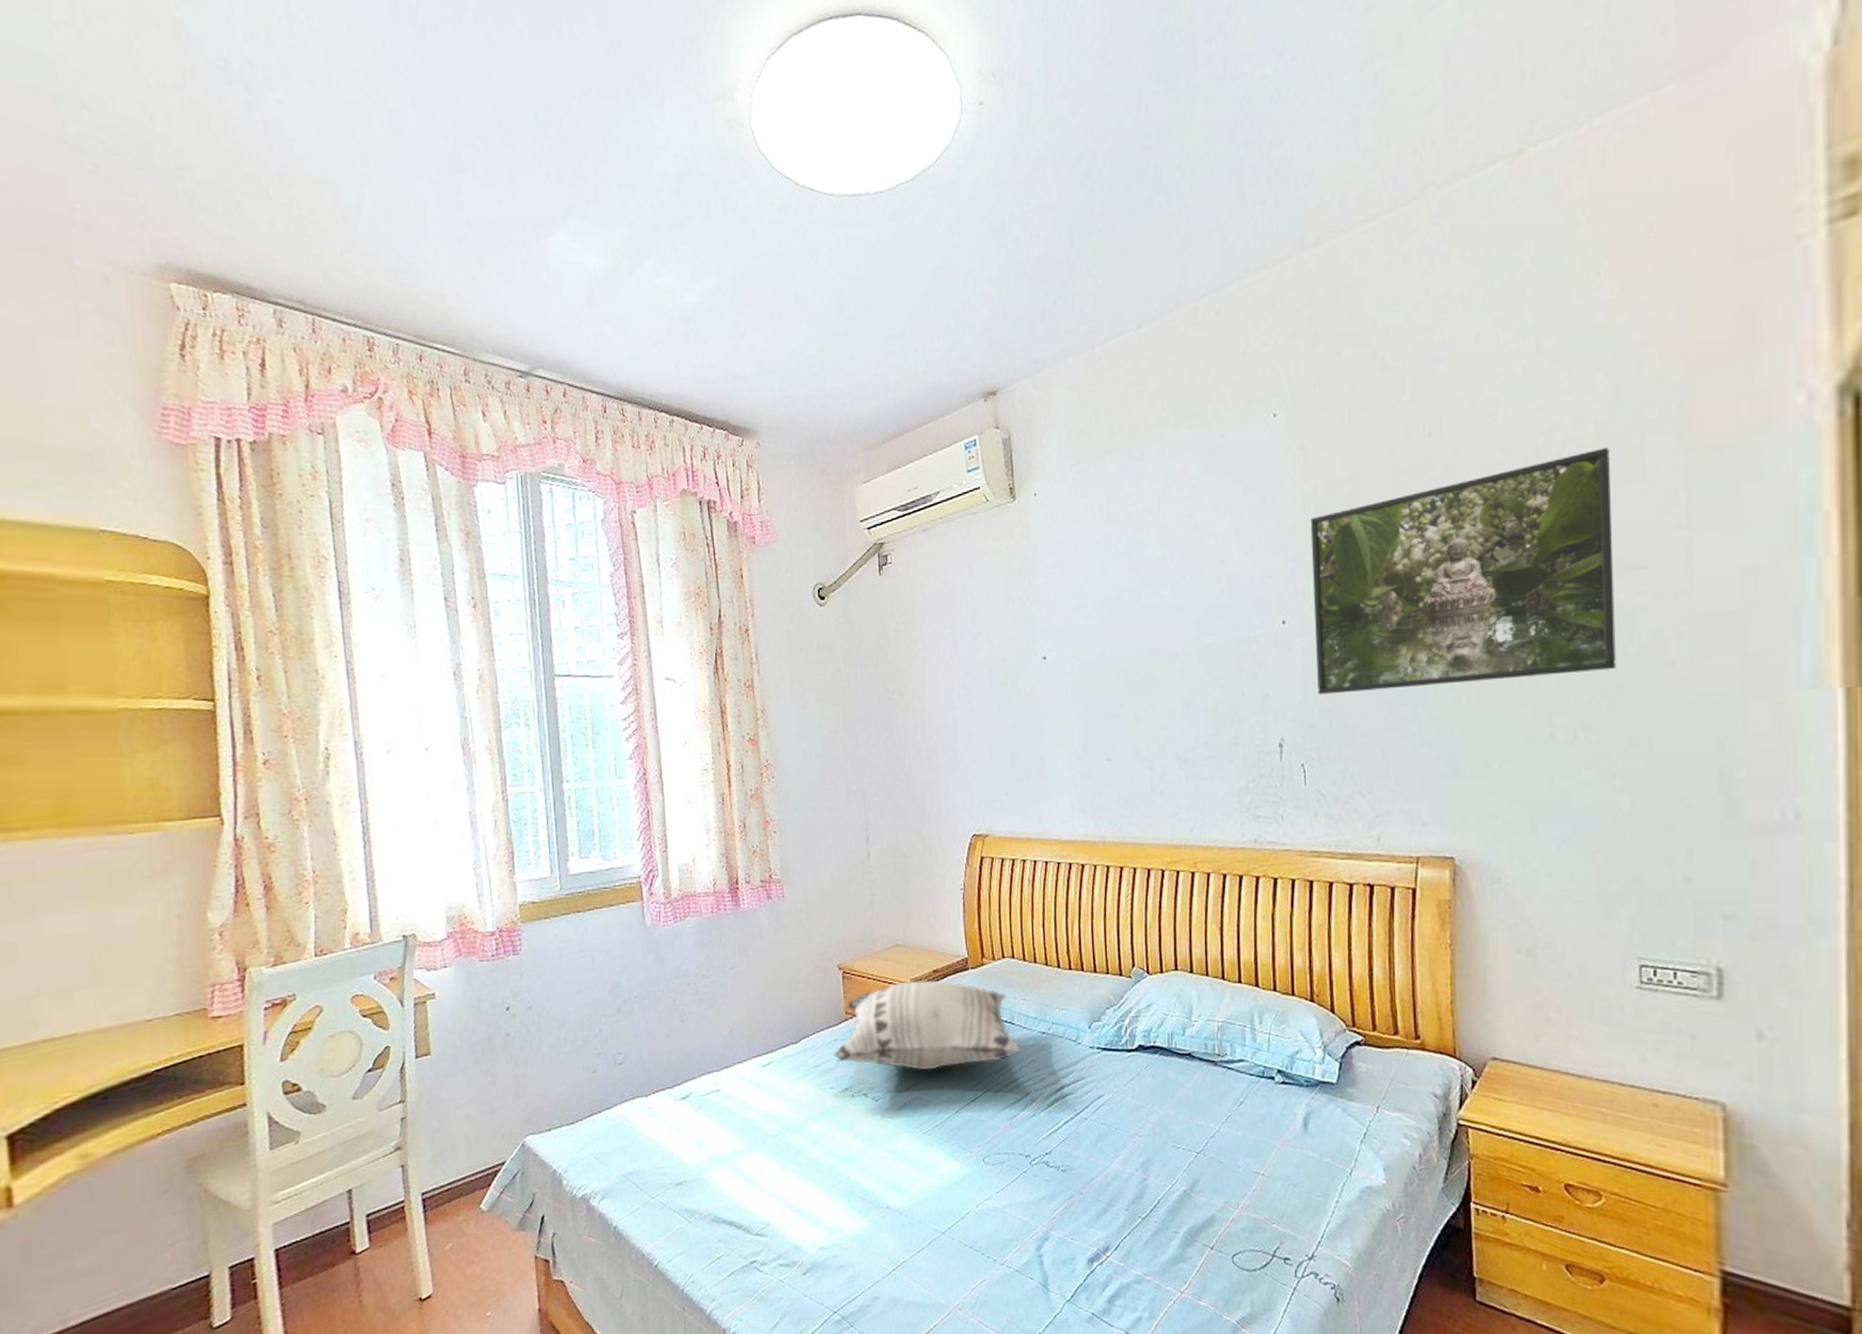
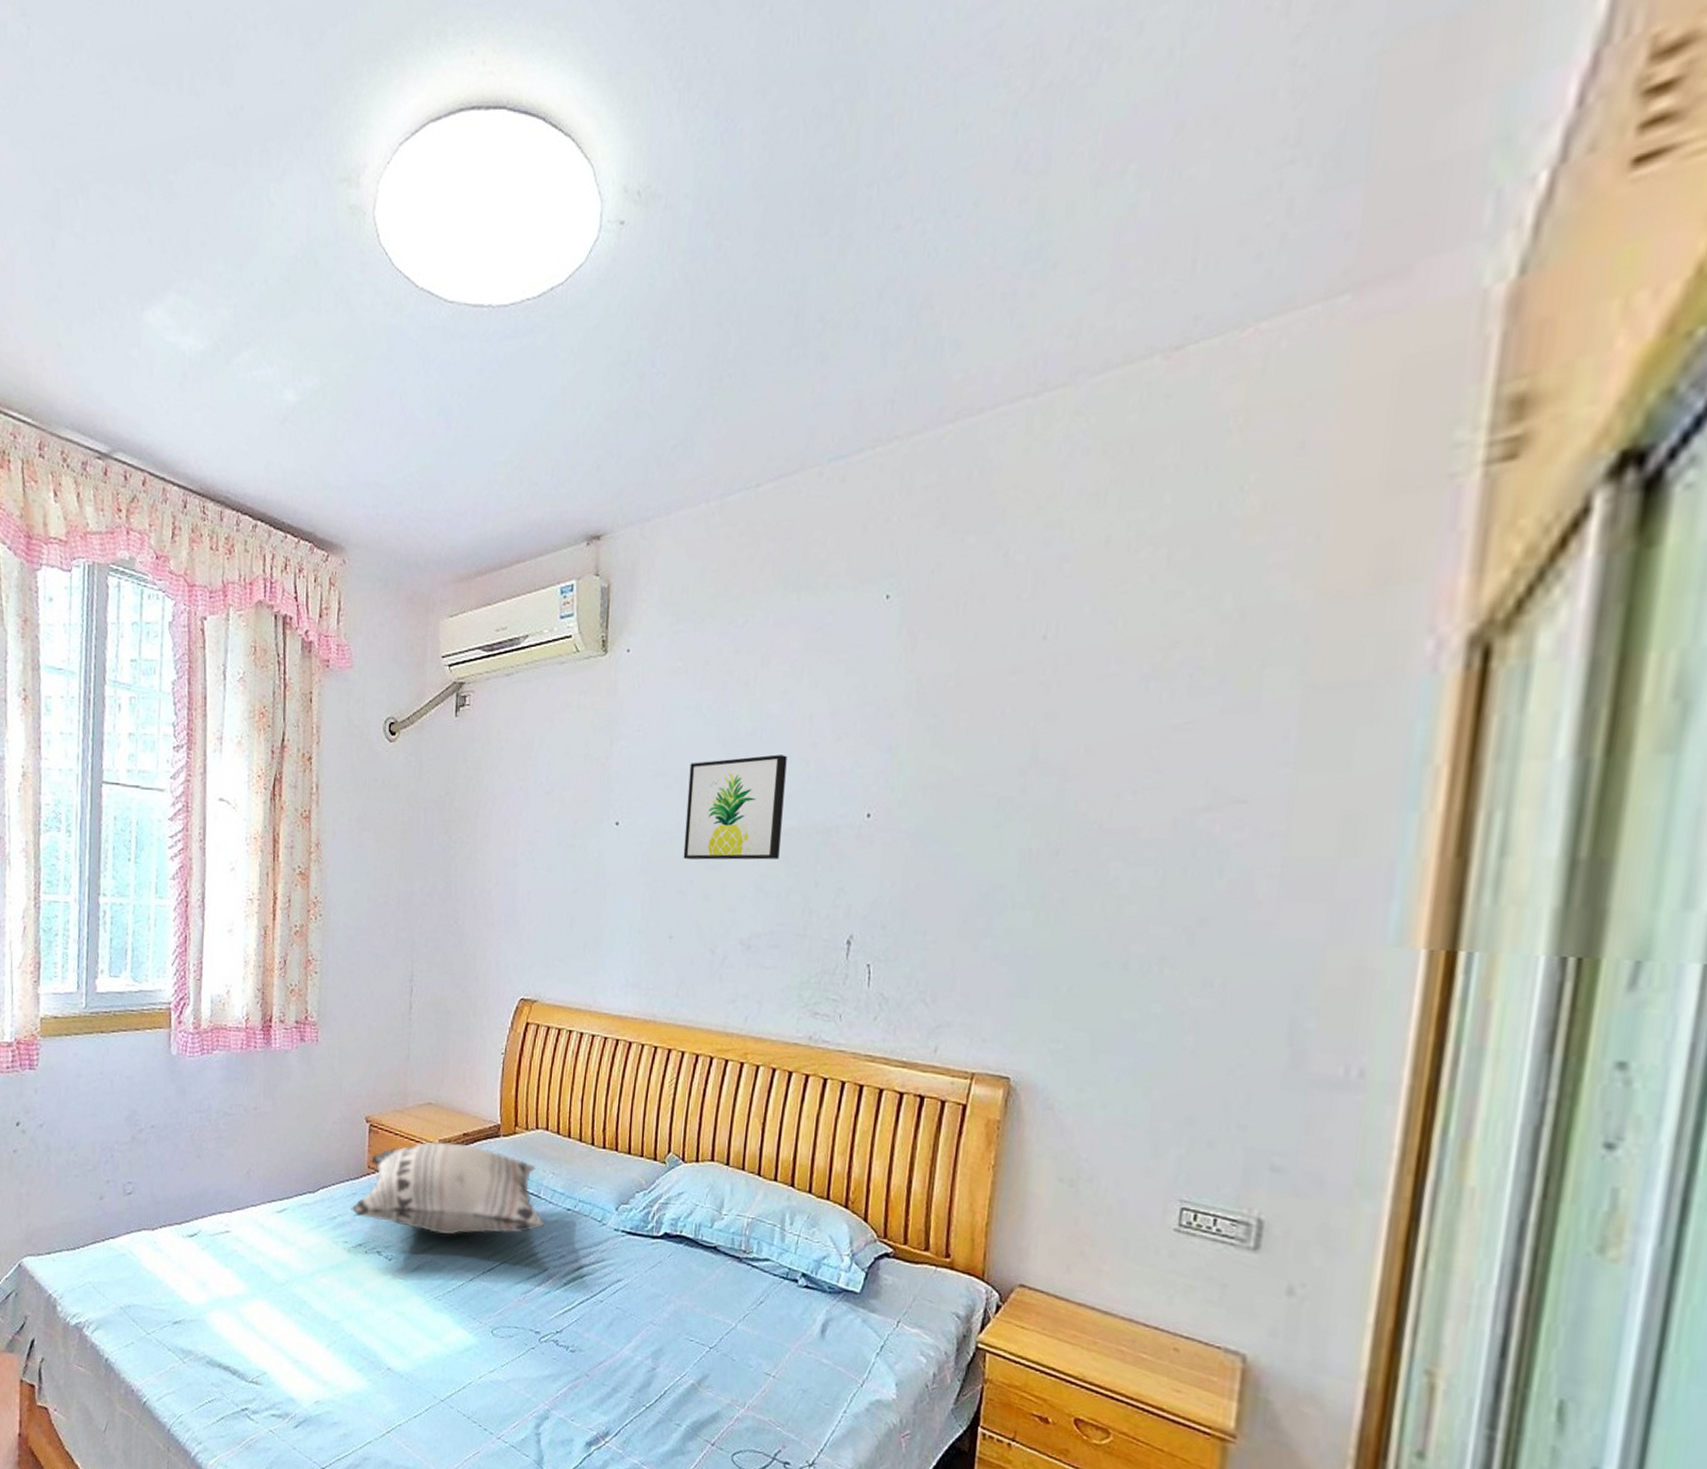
wall art: none [1107,575,1203,685] -> present [683,754,787,860]
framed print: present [1310,448,1616,695] -> none [894,672,1227,904]

